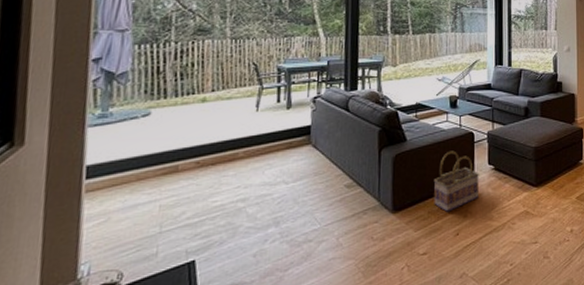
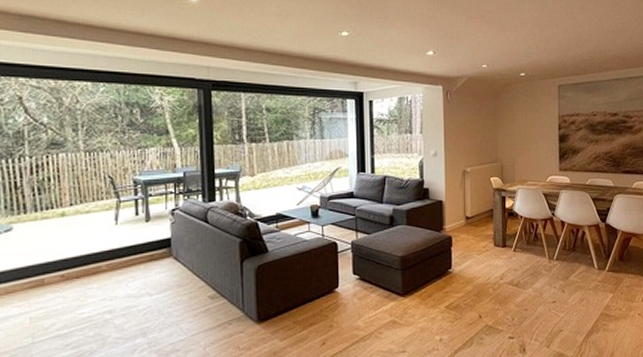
basket: present [433,150,479,212] -> none [297,261,344,322]

